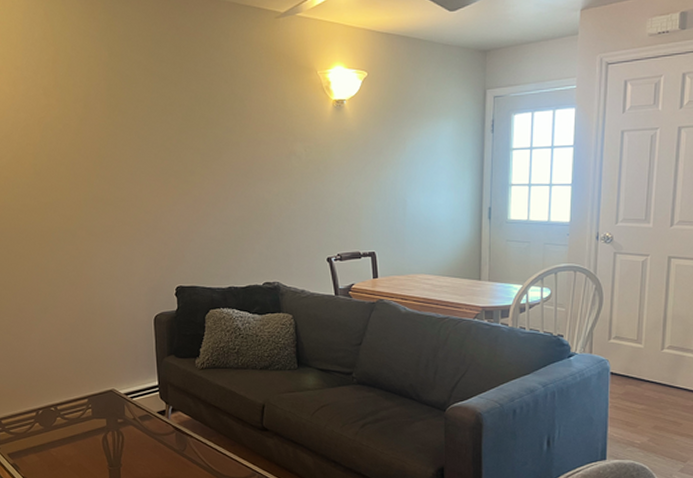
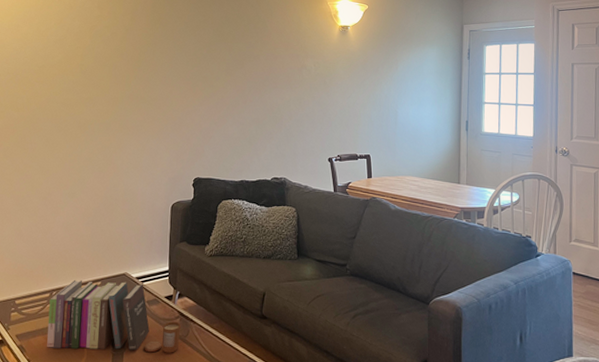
books: none [37,397,145,466] -> present [46,279,150,351]
candle: none [140,436,178,467] -> present [144,321,181,353]

